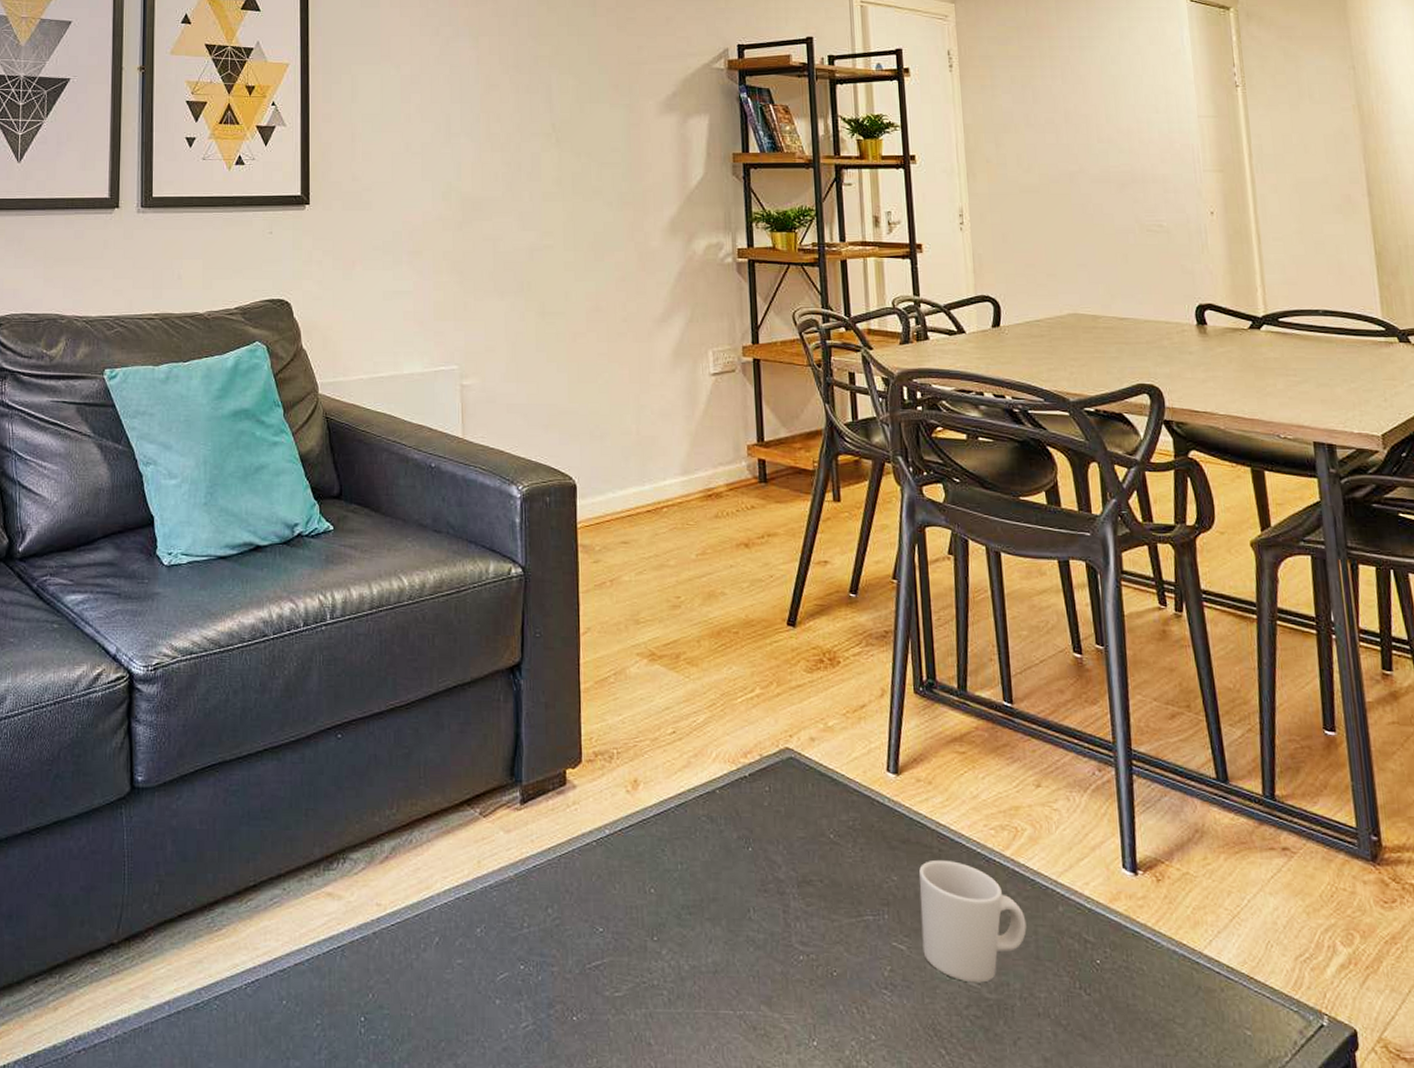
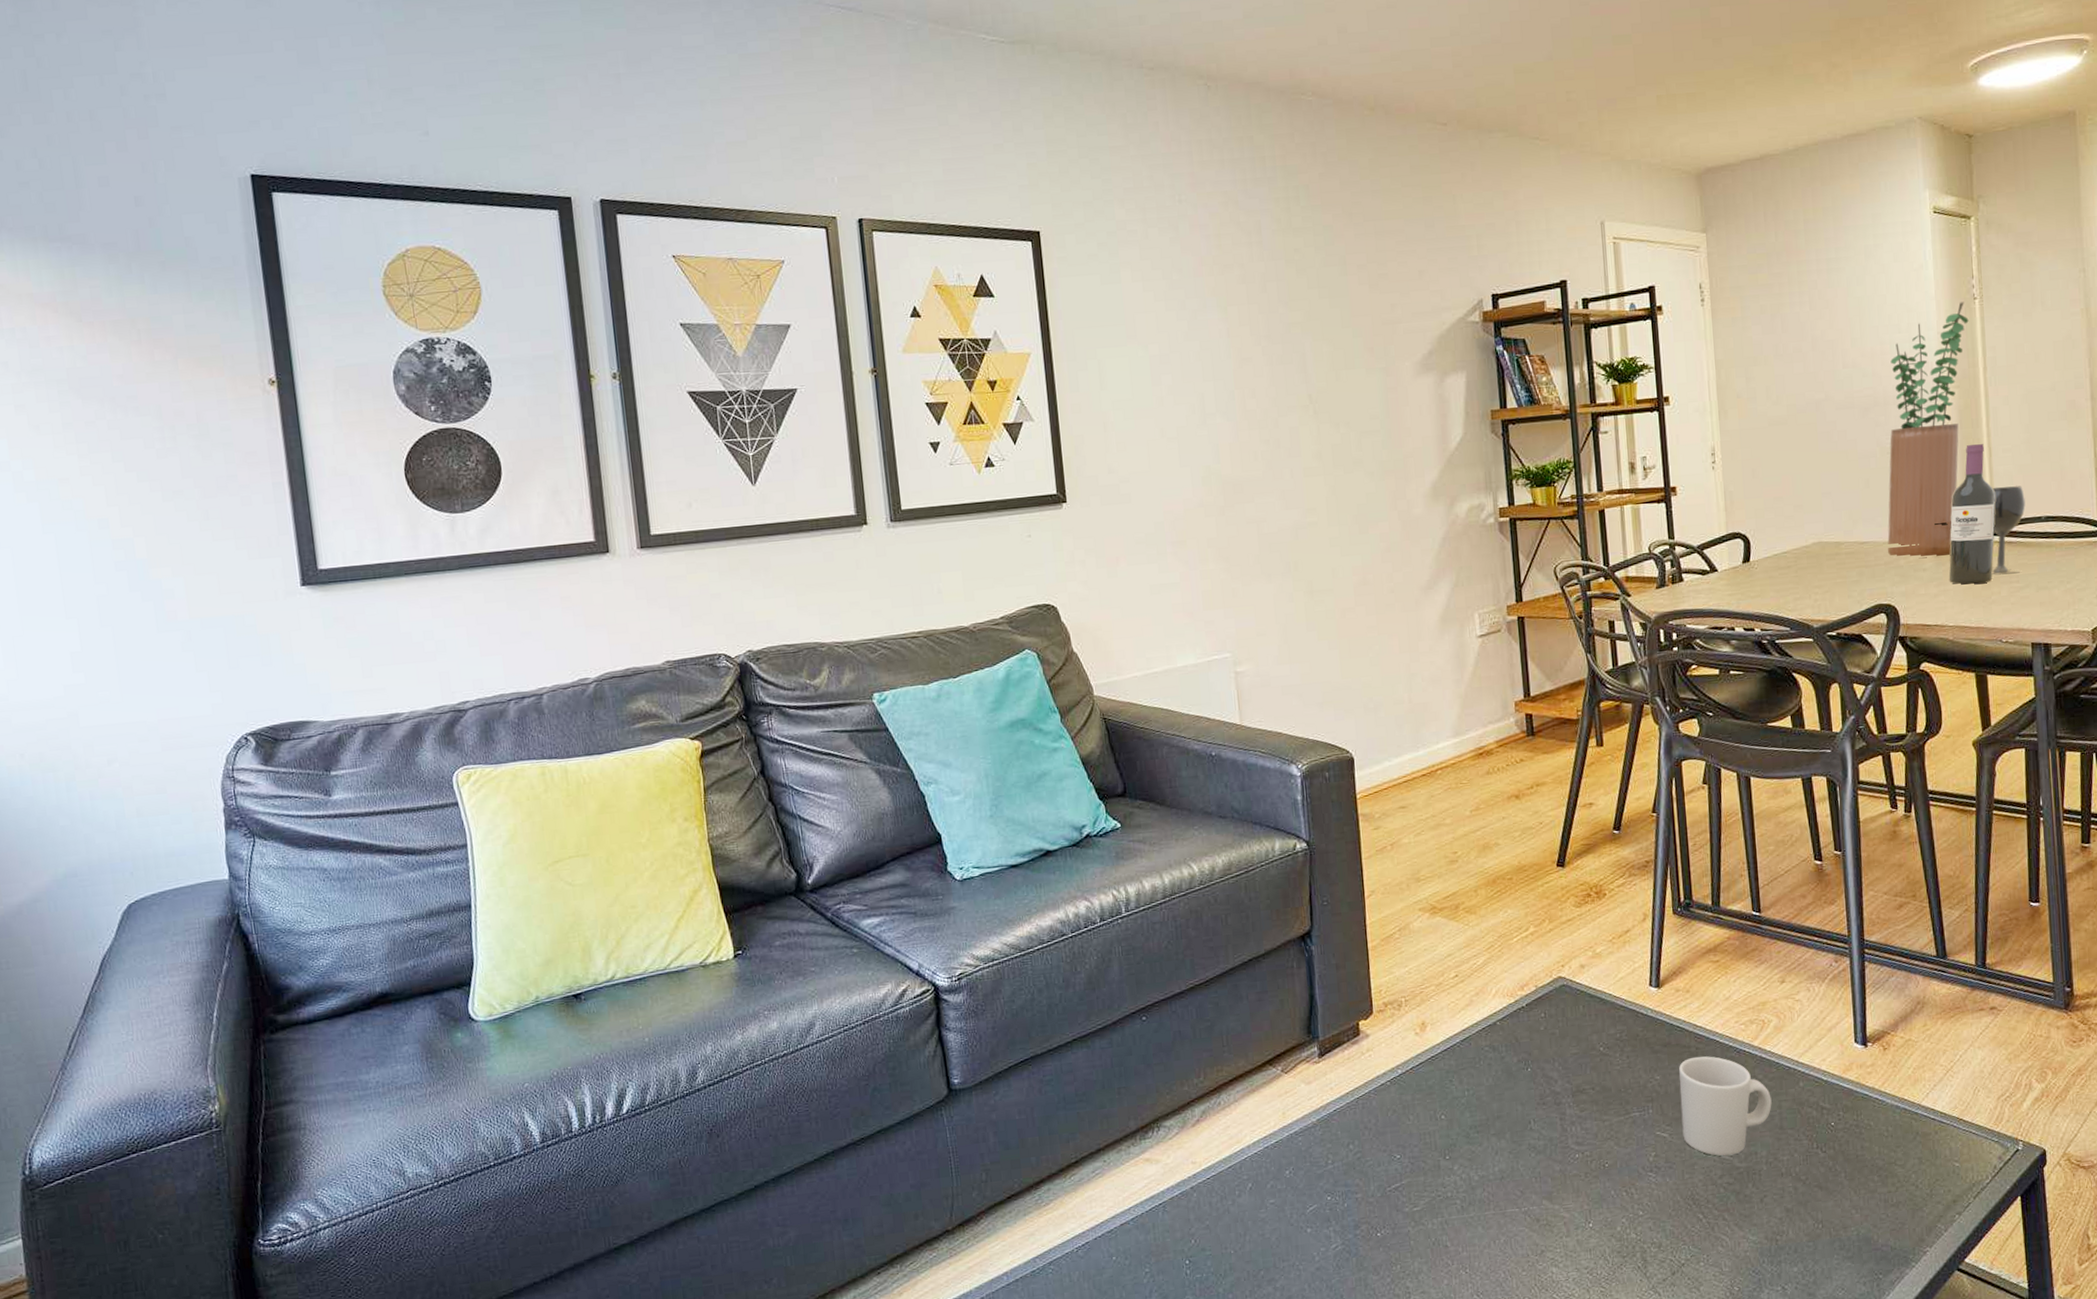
vase: none [1148,88,1231,341] -> present [1887,302,1969,559]
wine bottle: none [1217,230,1267,373] -> present [1948,444,1996,585]
wine glass: none [1263,275,1301,367] -> present [1991,486,2026,576]

